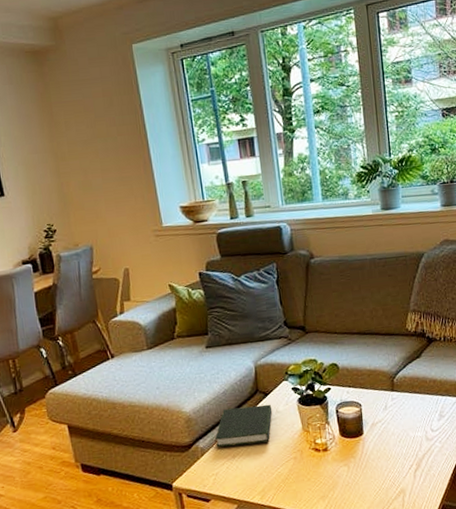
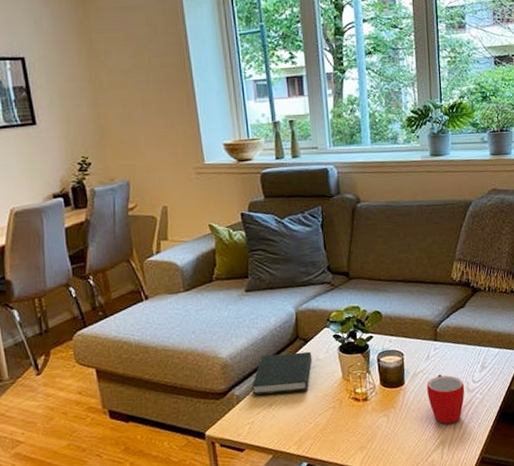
mug: none [385,423,424,473] -> present [427,374,465,424]

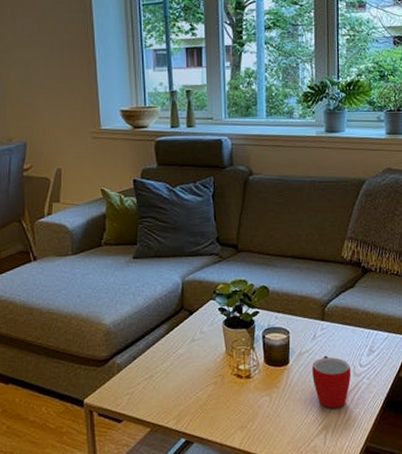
book: present [252,351,312,395] -> none [134,323,196,365]

